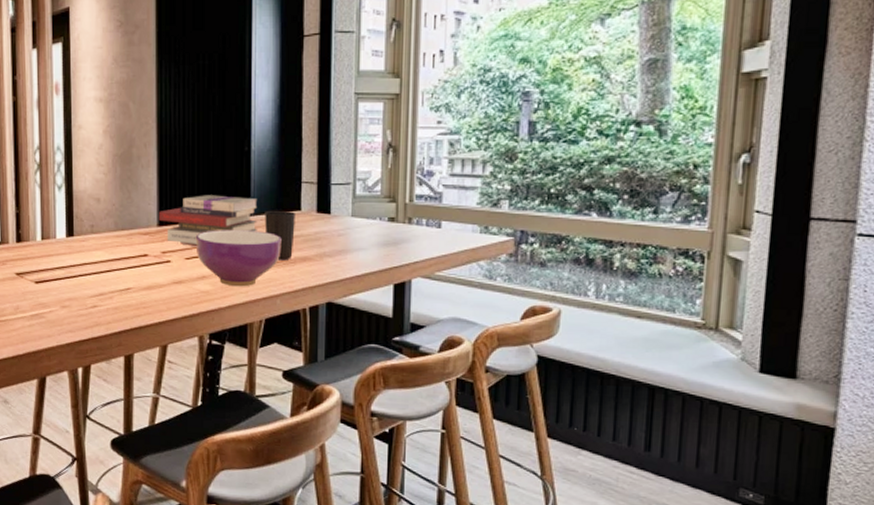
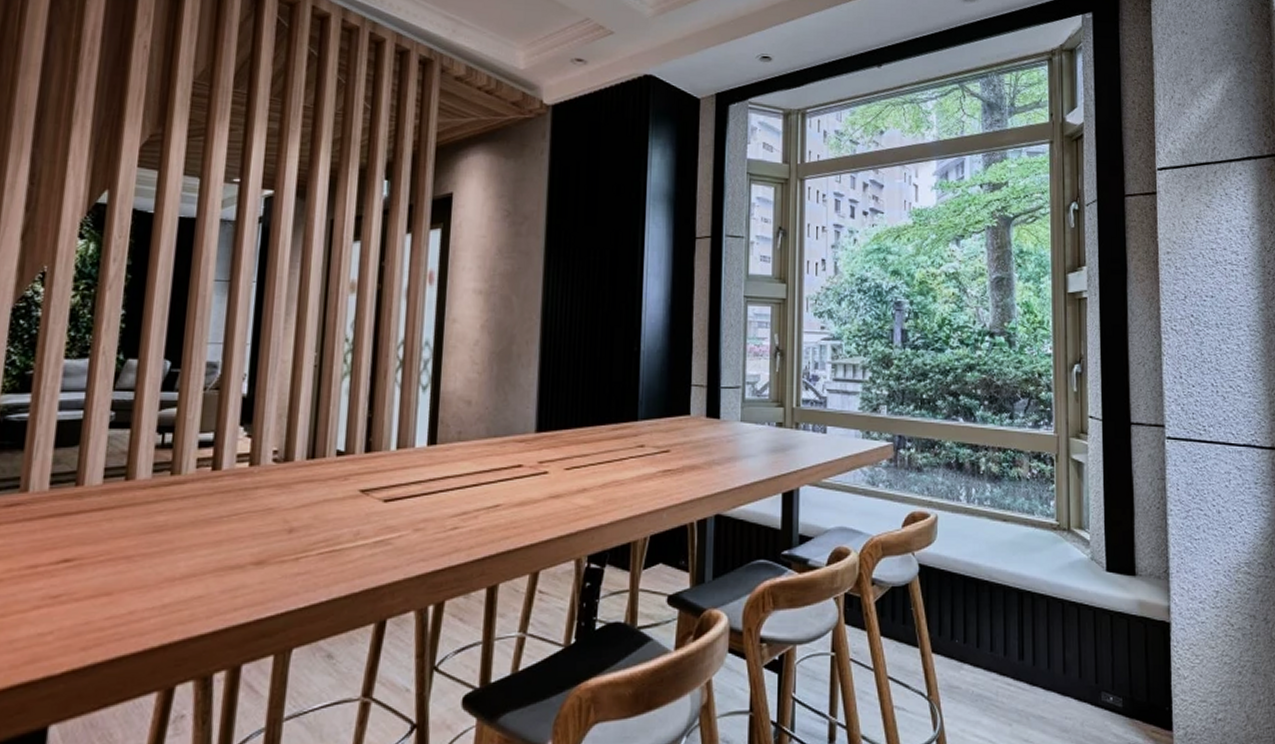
books: present [158,195,258,246] -> none [537,398,646,454]
bowl: present [195,230,282,287] -> none [577,436,670,500]
cup: present [264,210,297,261] -> none [652,414,686,470]

